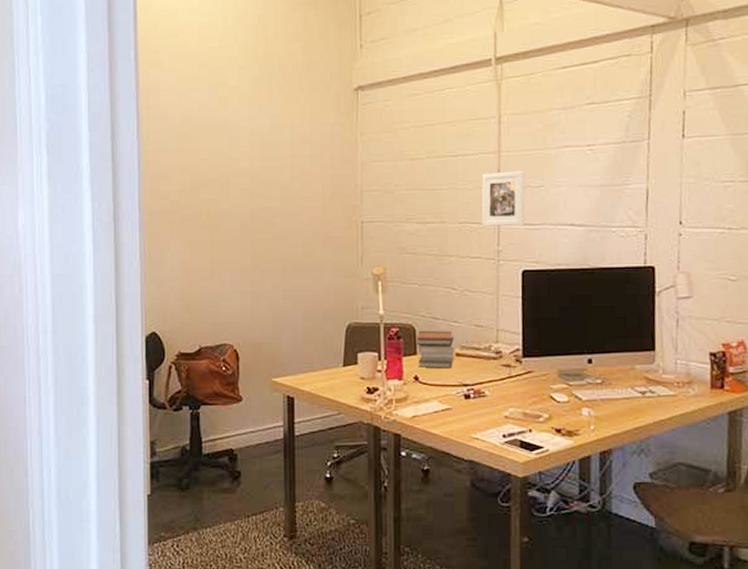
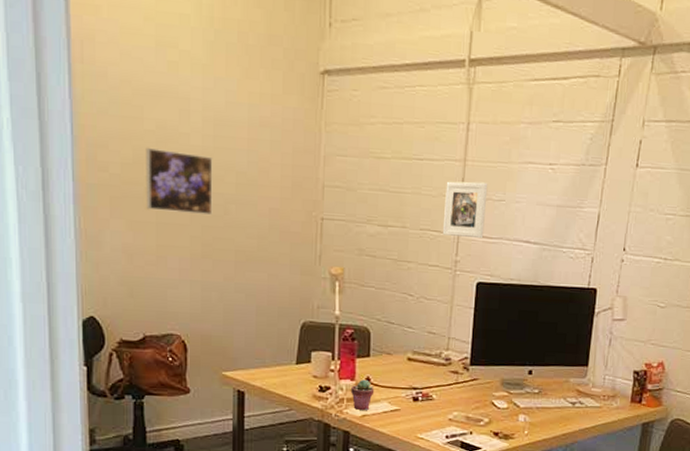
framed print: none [200,174,260,230] -> present [145,148,213,215]
potted succulent: none [399,378,424,410] -> present [351,379,375,410]
book stack: present [416,331,455,369] -> none [370,334,408,372]

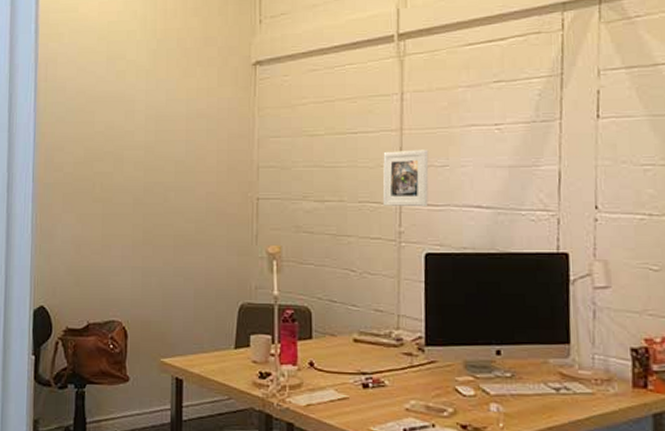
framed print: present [145,148,213,215] -> none [94,147,154,203]
potted succulent: present [351,379,375,410] -> none [293,364,319,399]

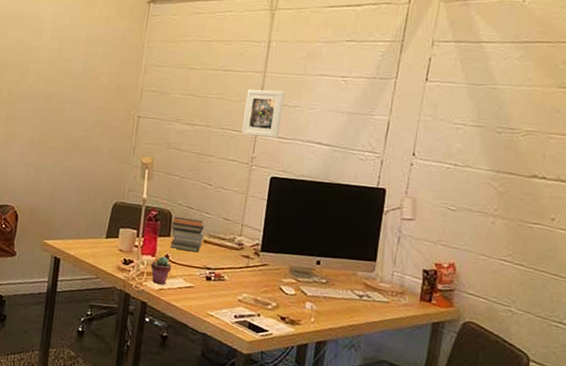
potted succulent: none [293,364,319,399] -> present [151,256,172,285]
book stack: none [312,314,353,355] -> present [171,217,205,252]

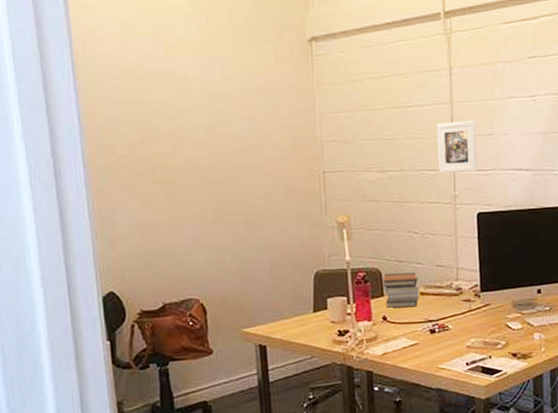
potted succulent: present [151,256,172,285] -> none [369,318,392,349]

